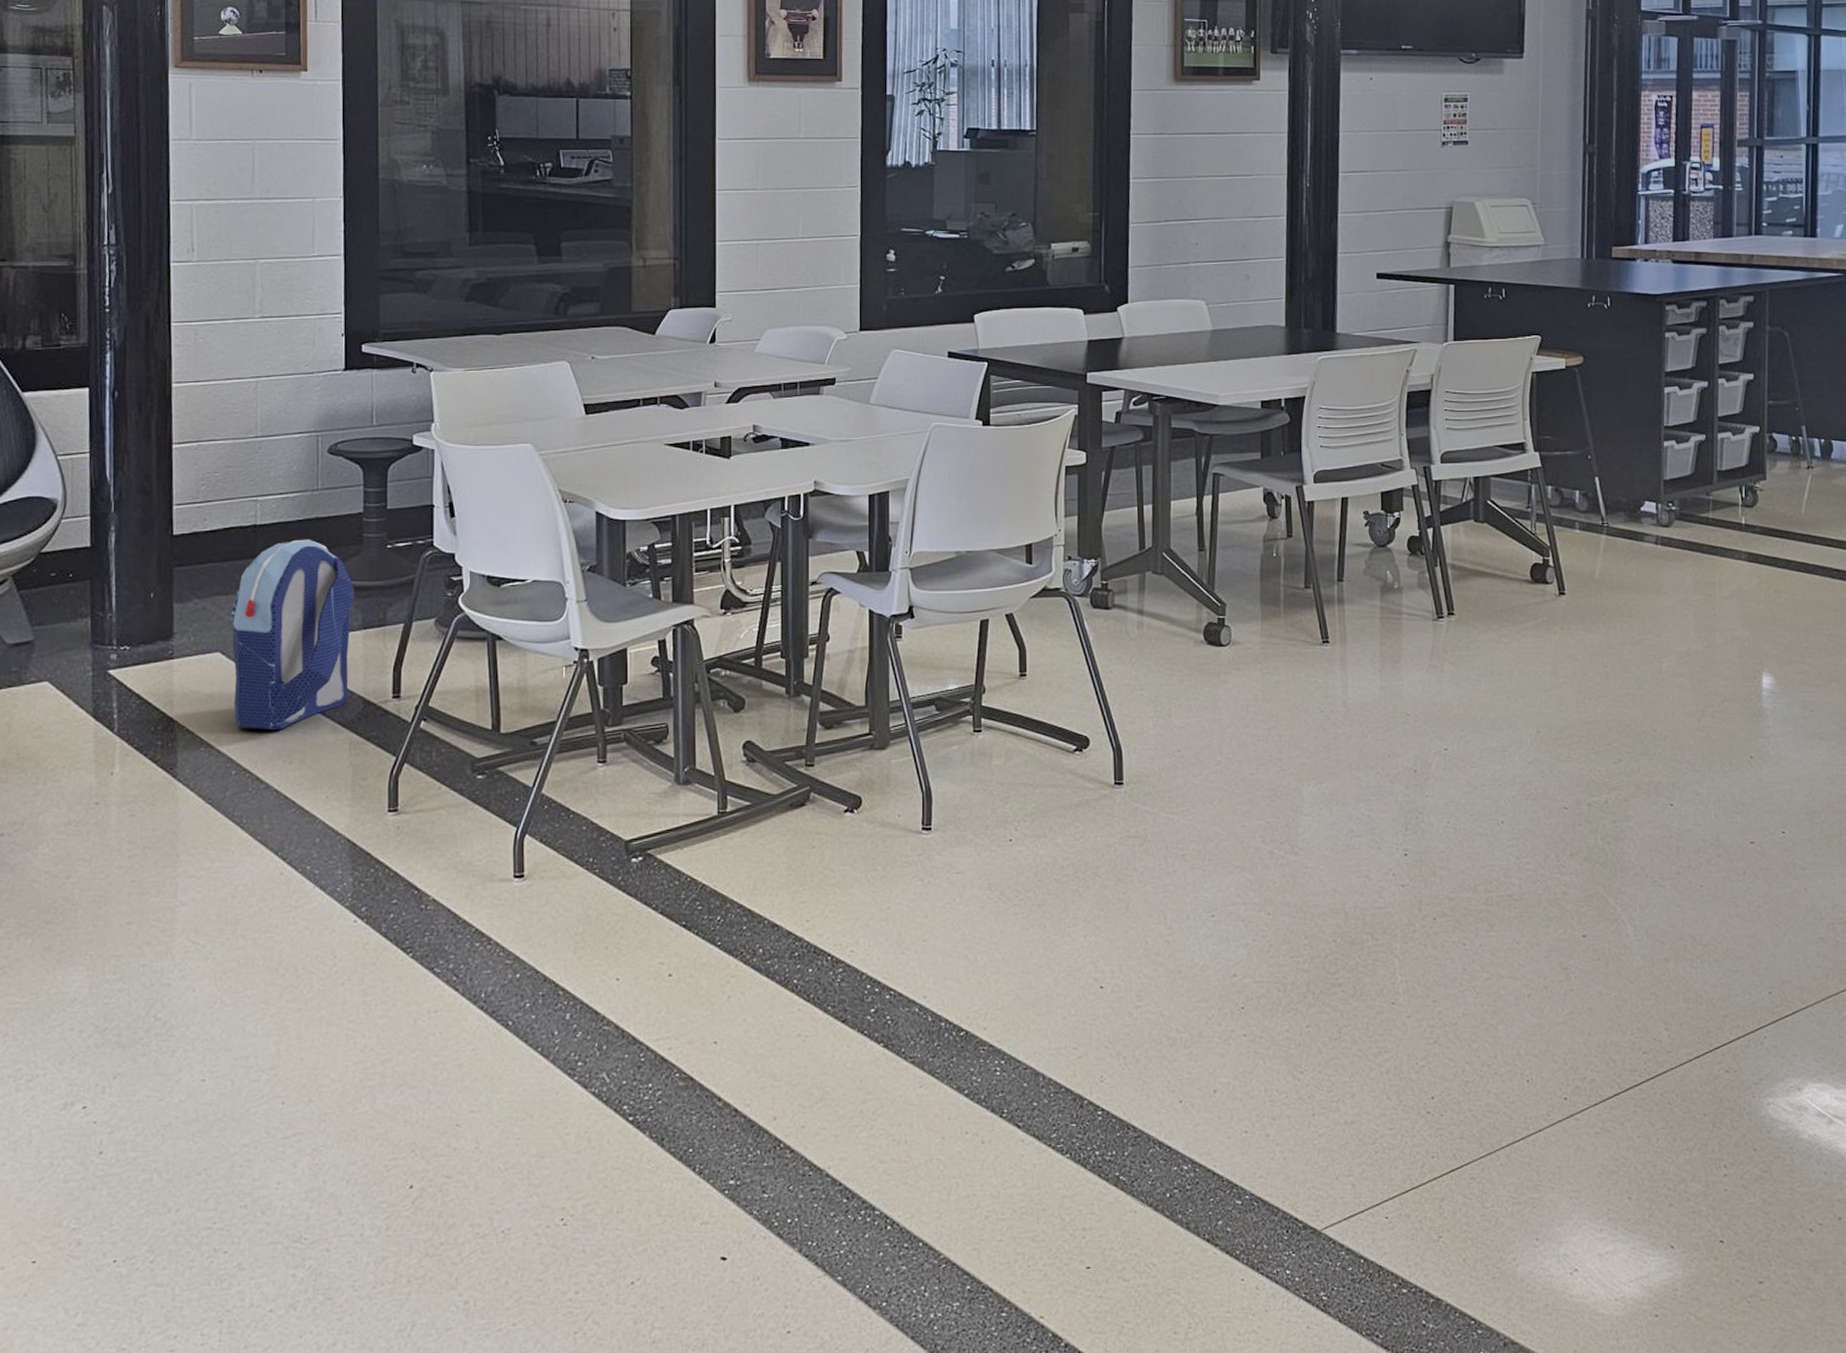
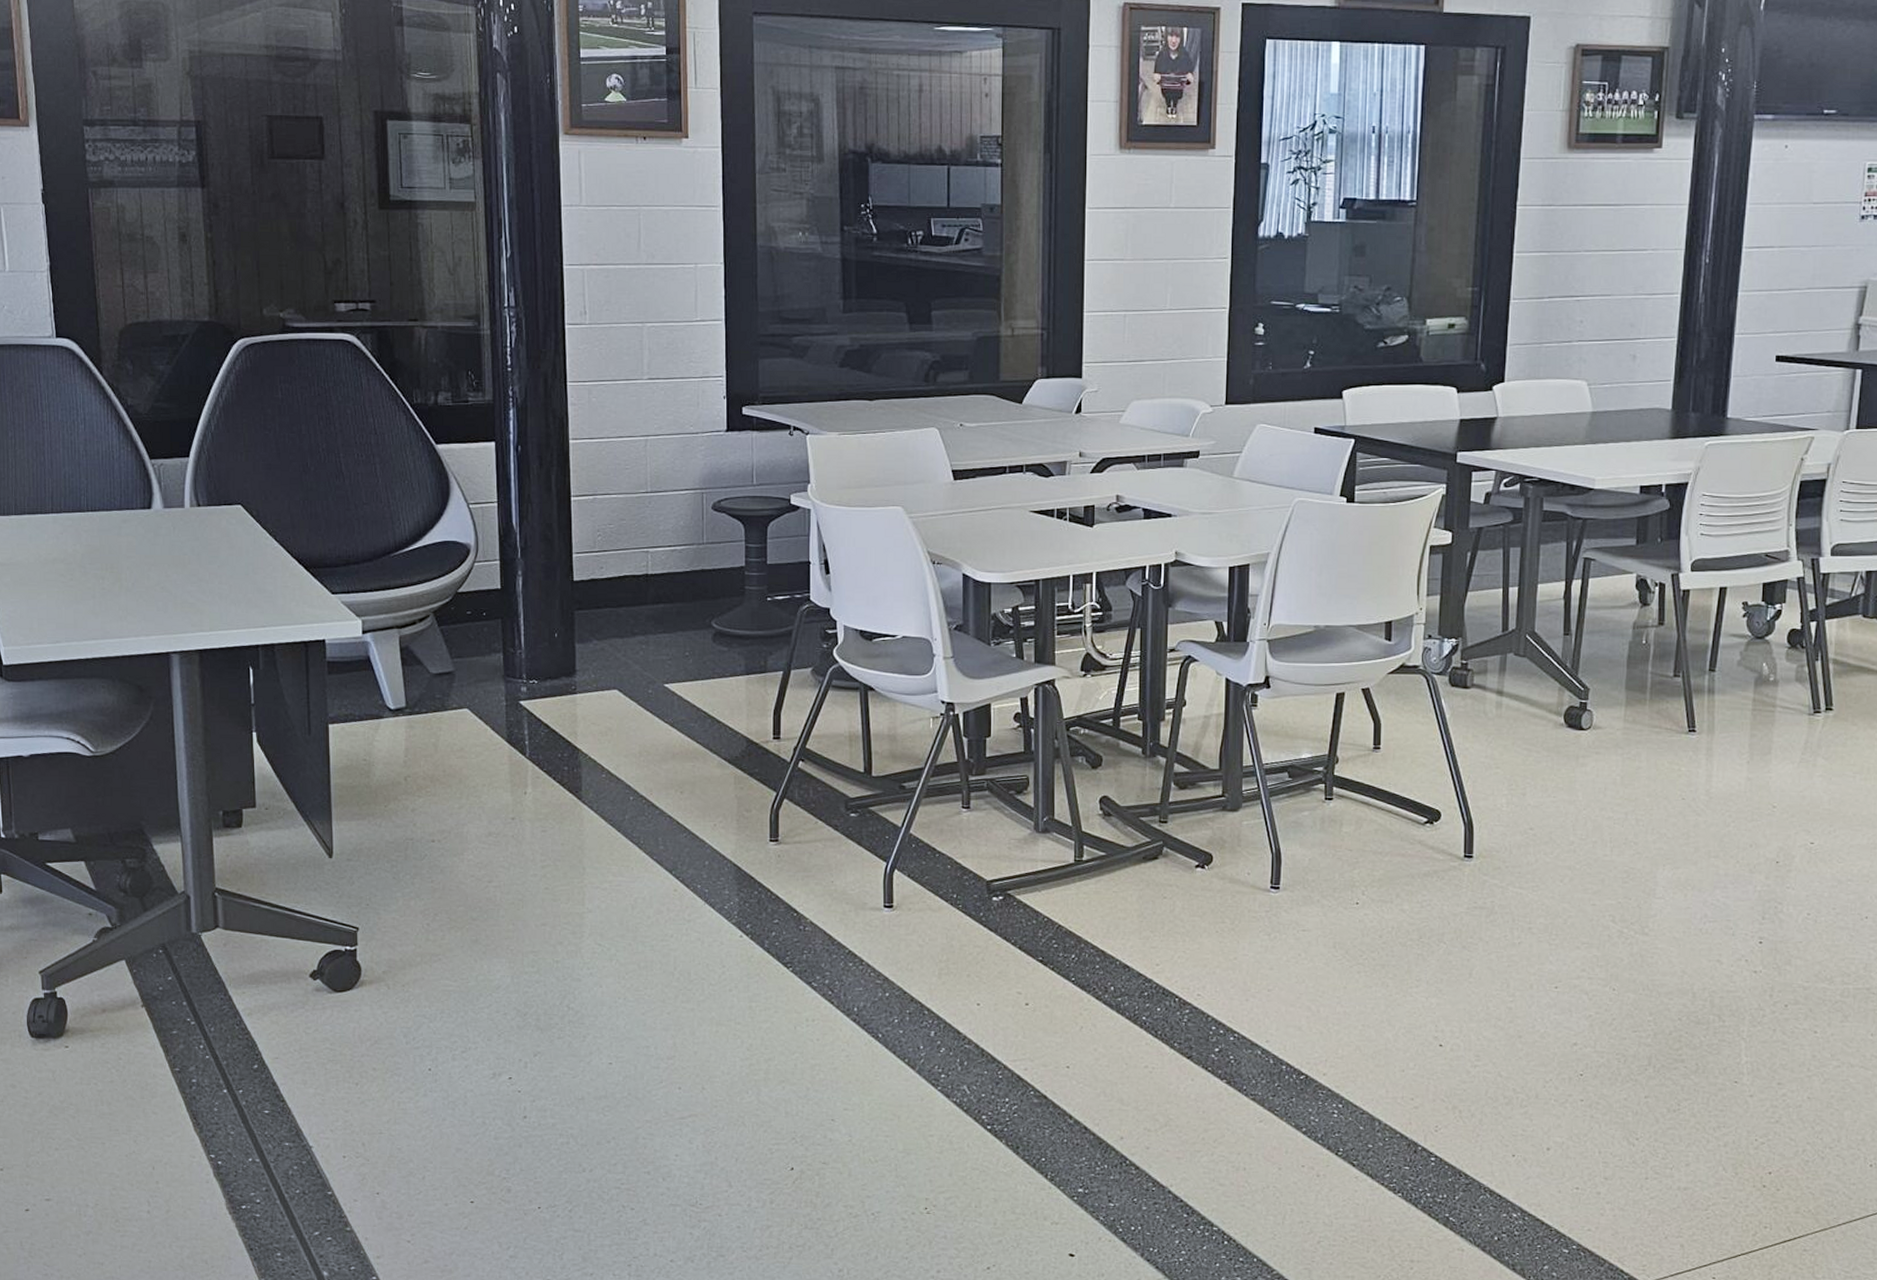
backpack: present [230,539,354,731] -> none [626,589,737,763]

